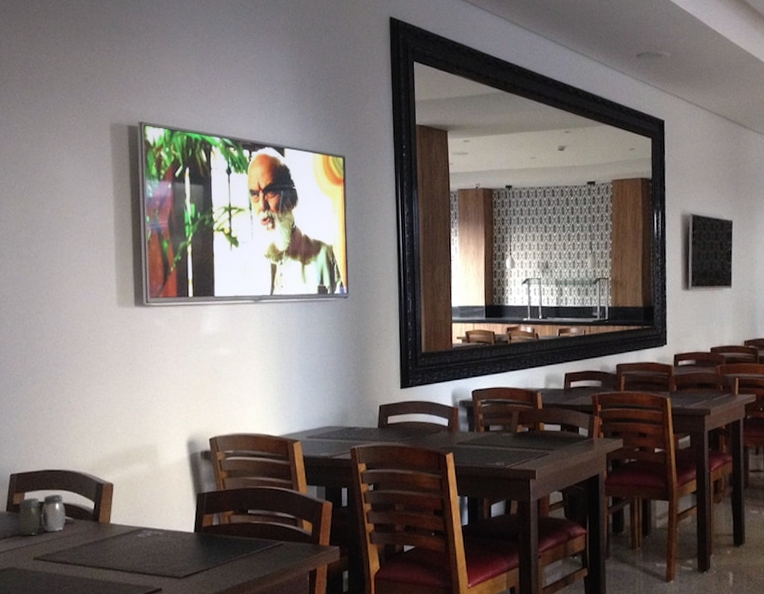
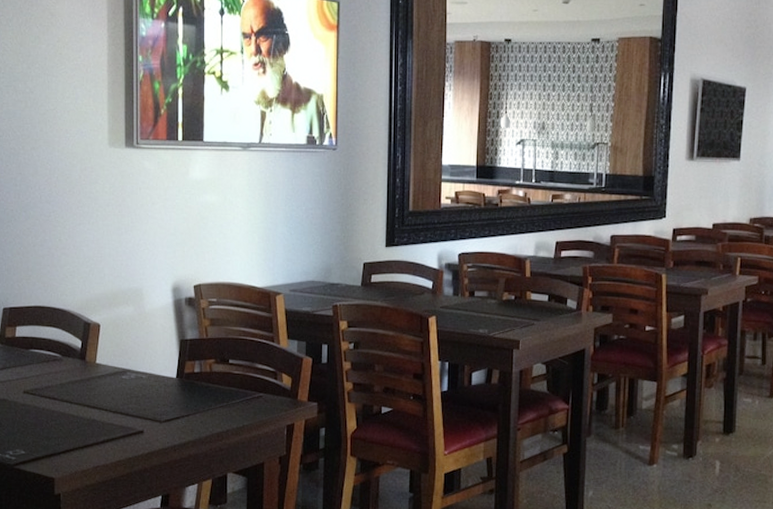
salt and pepper shaker: present [17,494,66,536] -> none [9,331,55,370]

